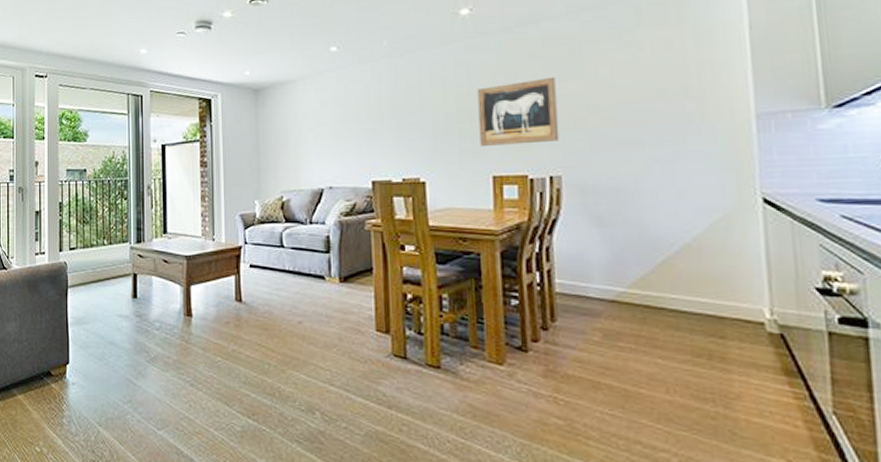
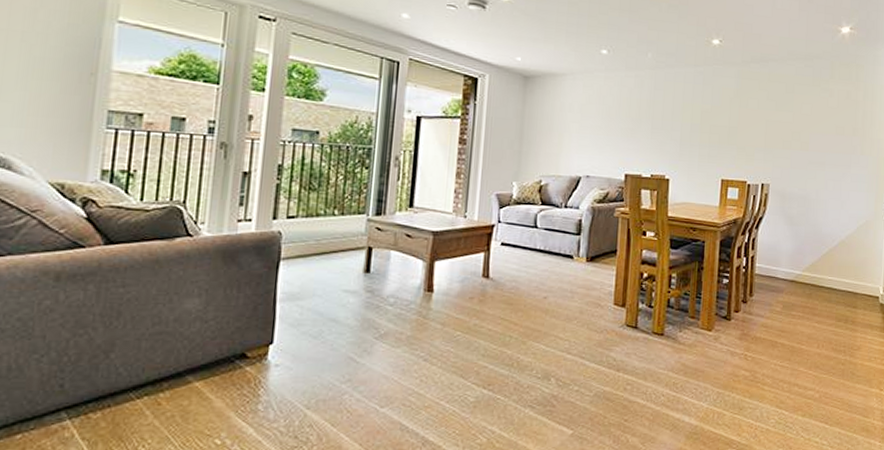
wall art: present [477,76,560,146] -> none [715,106,774,157]

